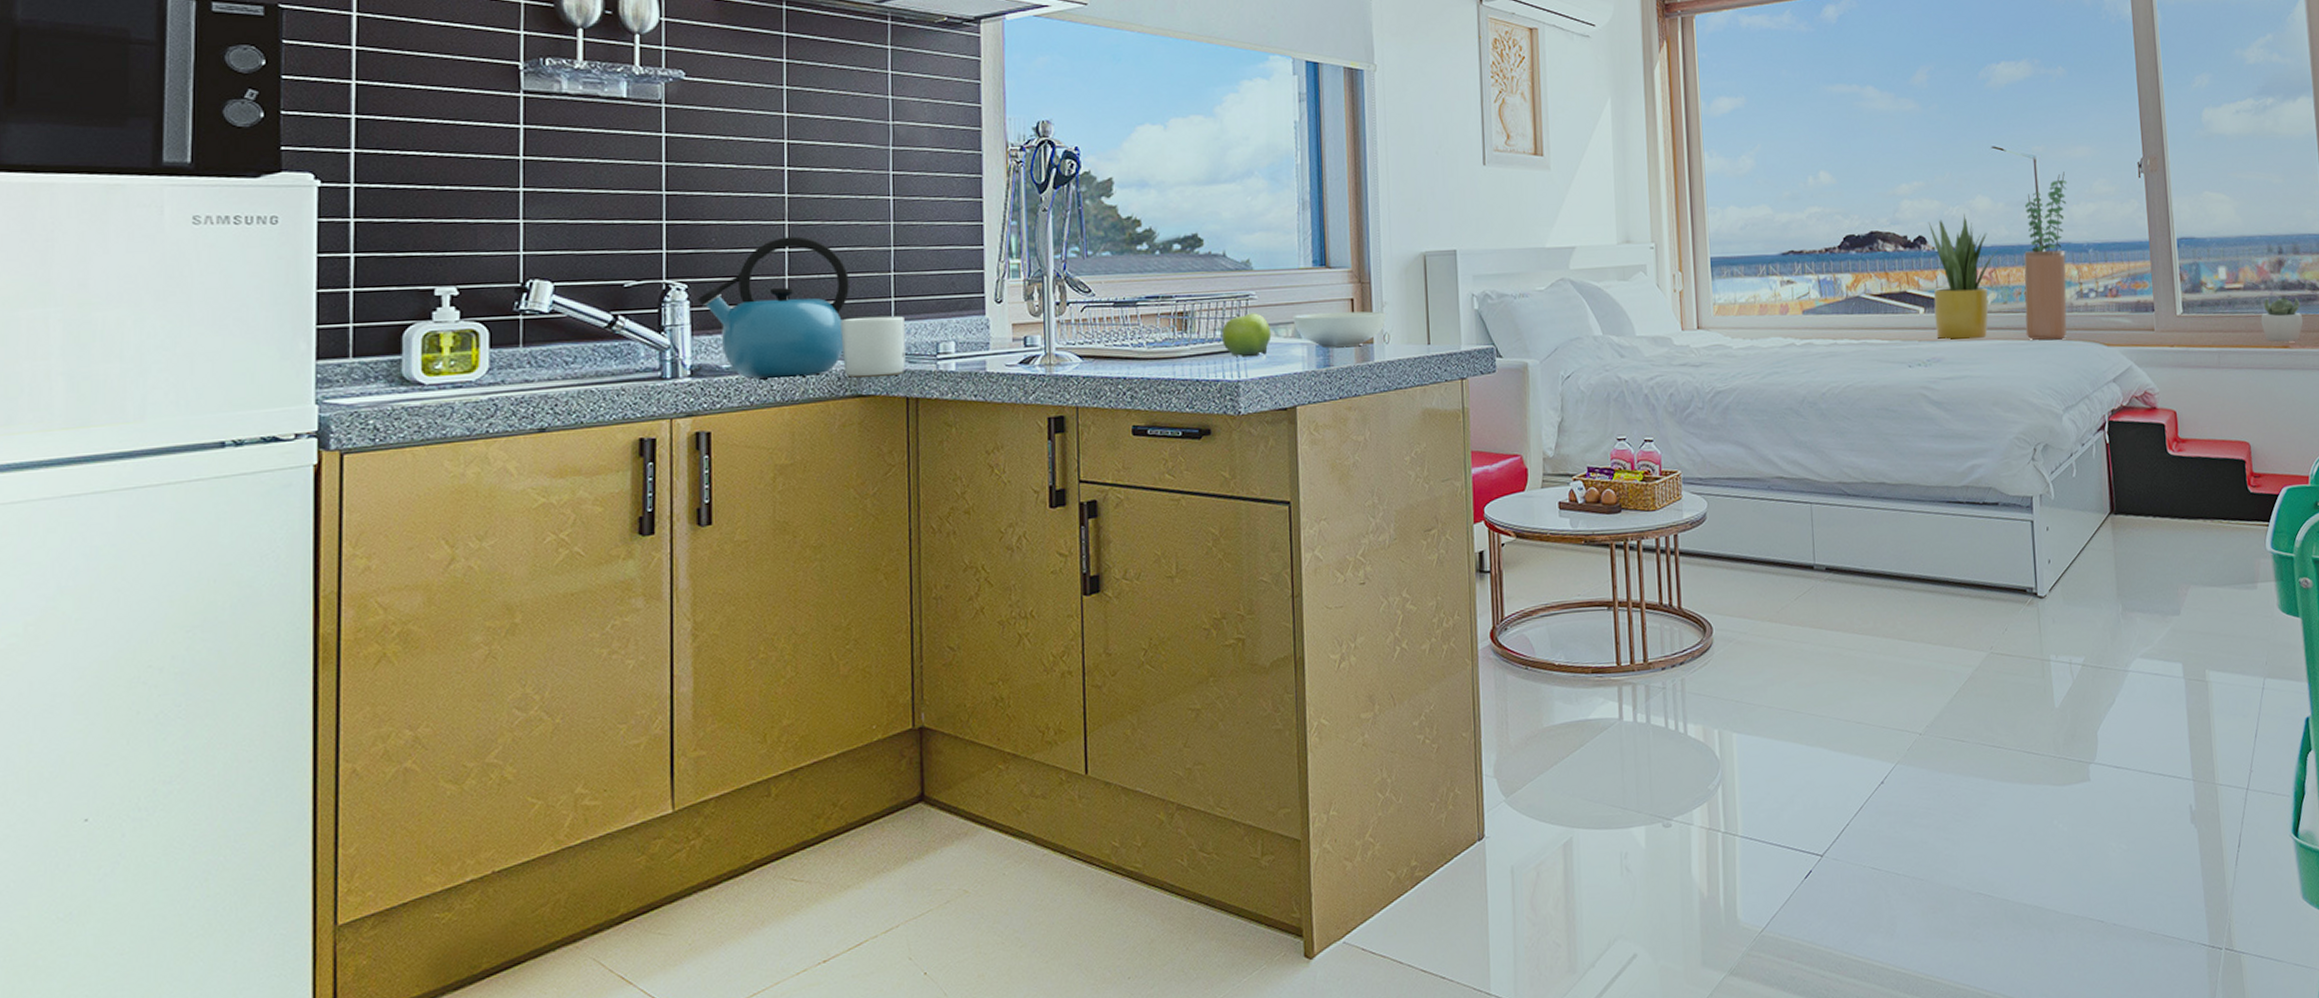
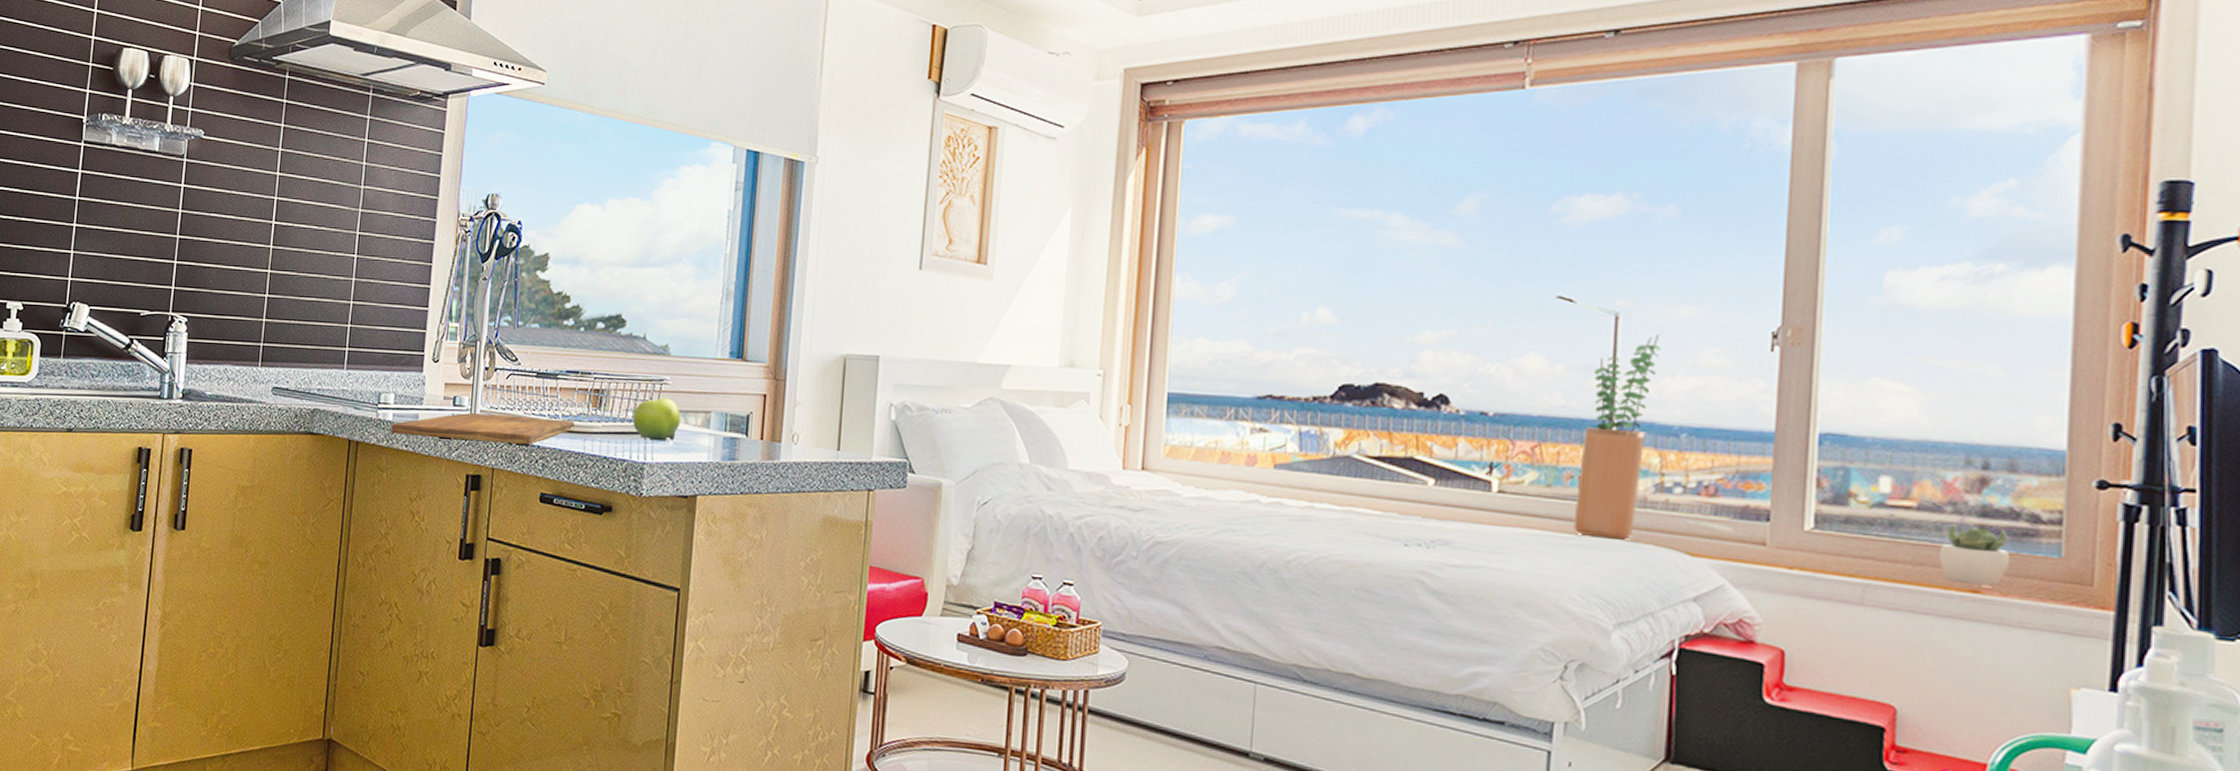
kettle: present [697,236,849,379] -> none [193,284,314,410]
mug: present [839,315,906,379] -> none [301,362,355,419]
cutting board: none [955,347,1161,385] -> present [391,412,575,445]
bowl: present [1292,311,1387,349] -> none [703,404,798,444]
planter: present [1928,213,1998,340] -> none [1447,373,1547,525]

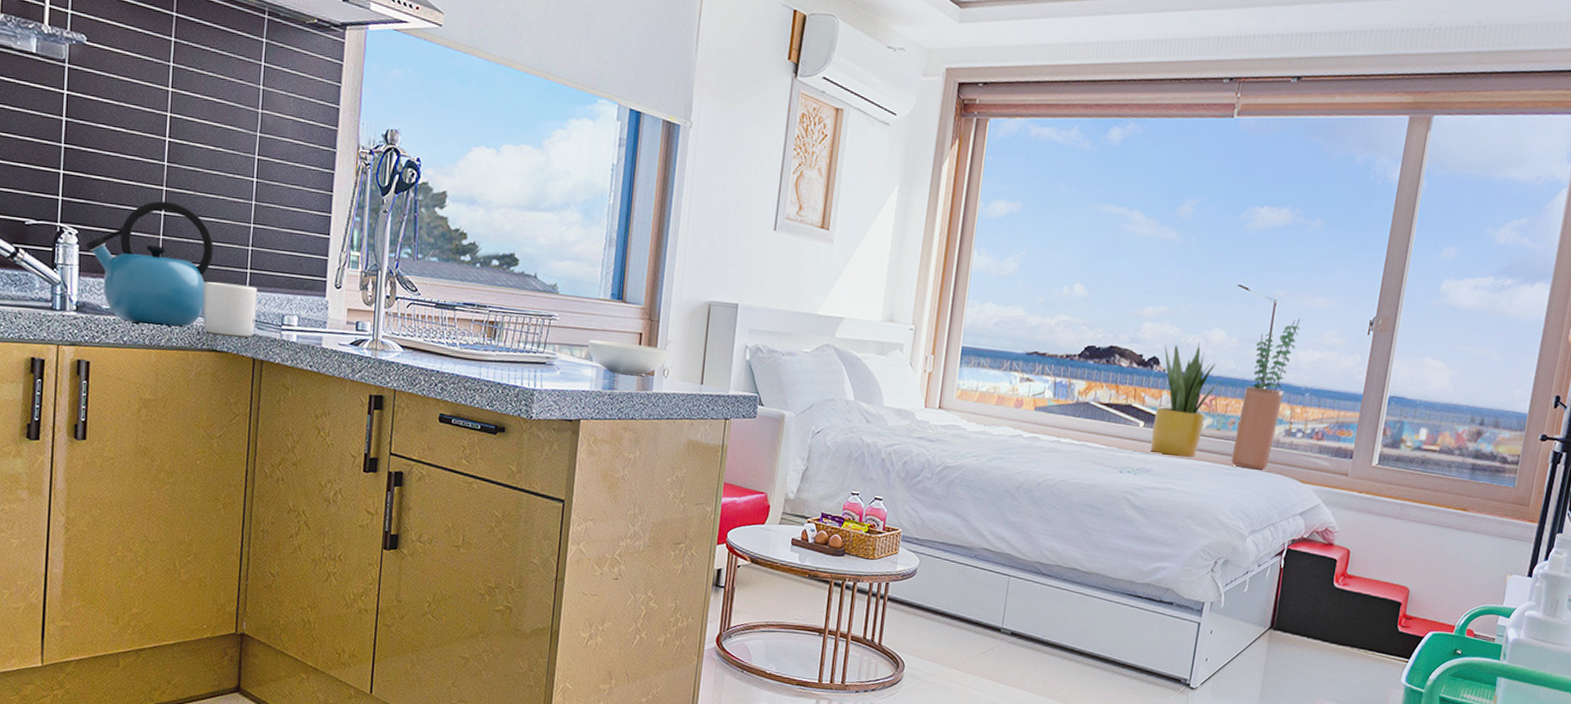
kettle: none [193,284,314,410] -> present [85,200,213,327]
mug: none [301,362,355,419] -> present [202,281,257,338]
cutting board: present [391,412,575,445] -> none [295,337,471,370]
fruit: present [632,397,681,441] -> none [524,330,568,371]
bowl: none [703,404,798,444] -> present [587,340,669,377]
planter: none [1447,373,1547,525] -> present [1150,343,1222,458]
succulent plant: present [1939,525,2011,587] -> none [1446,463,1488,507]

